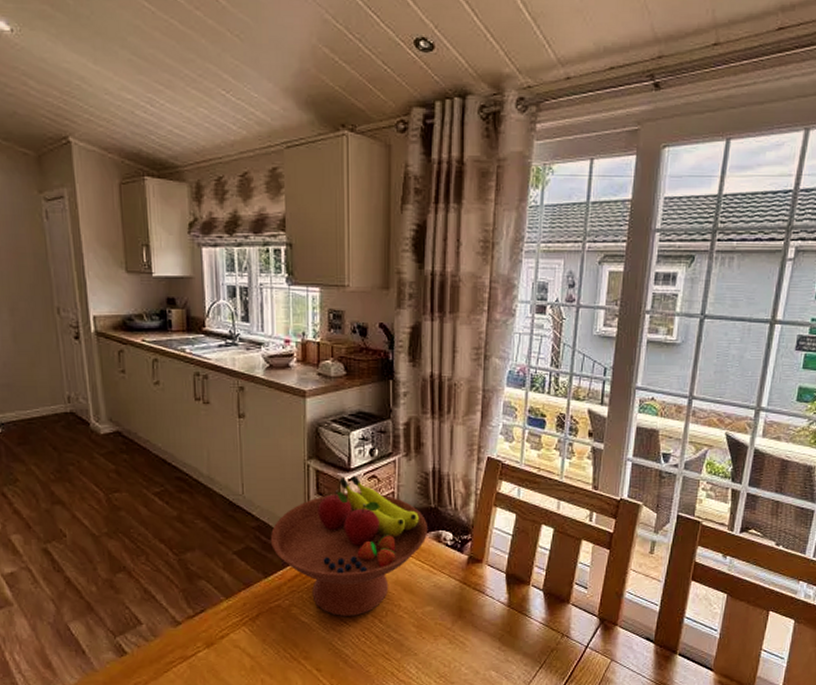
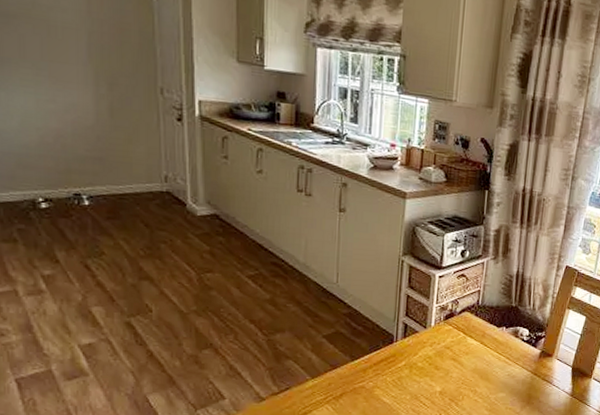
fruit bowl: present [271,475,429,617] -> none [360,272,508,400]

